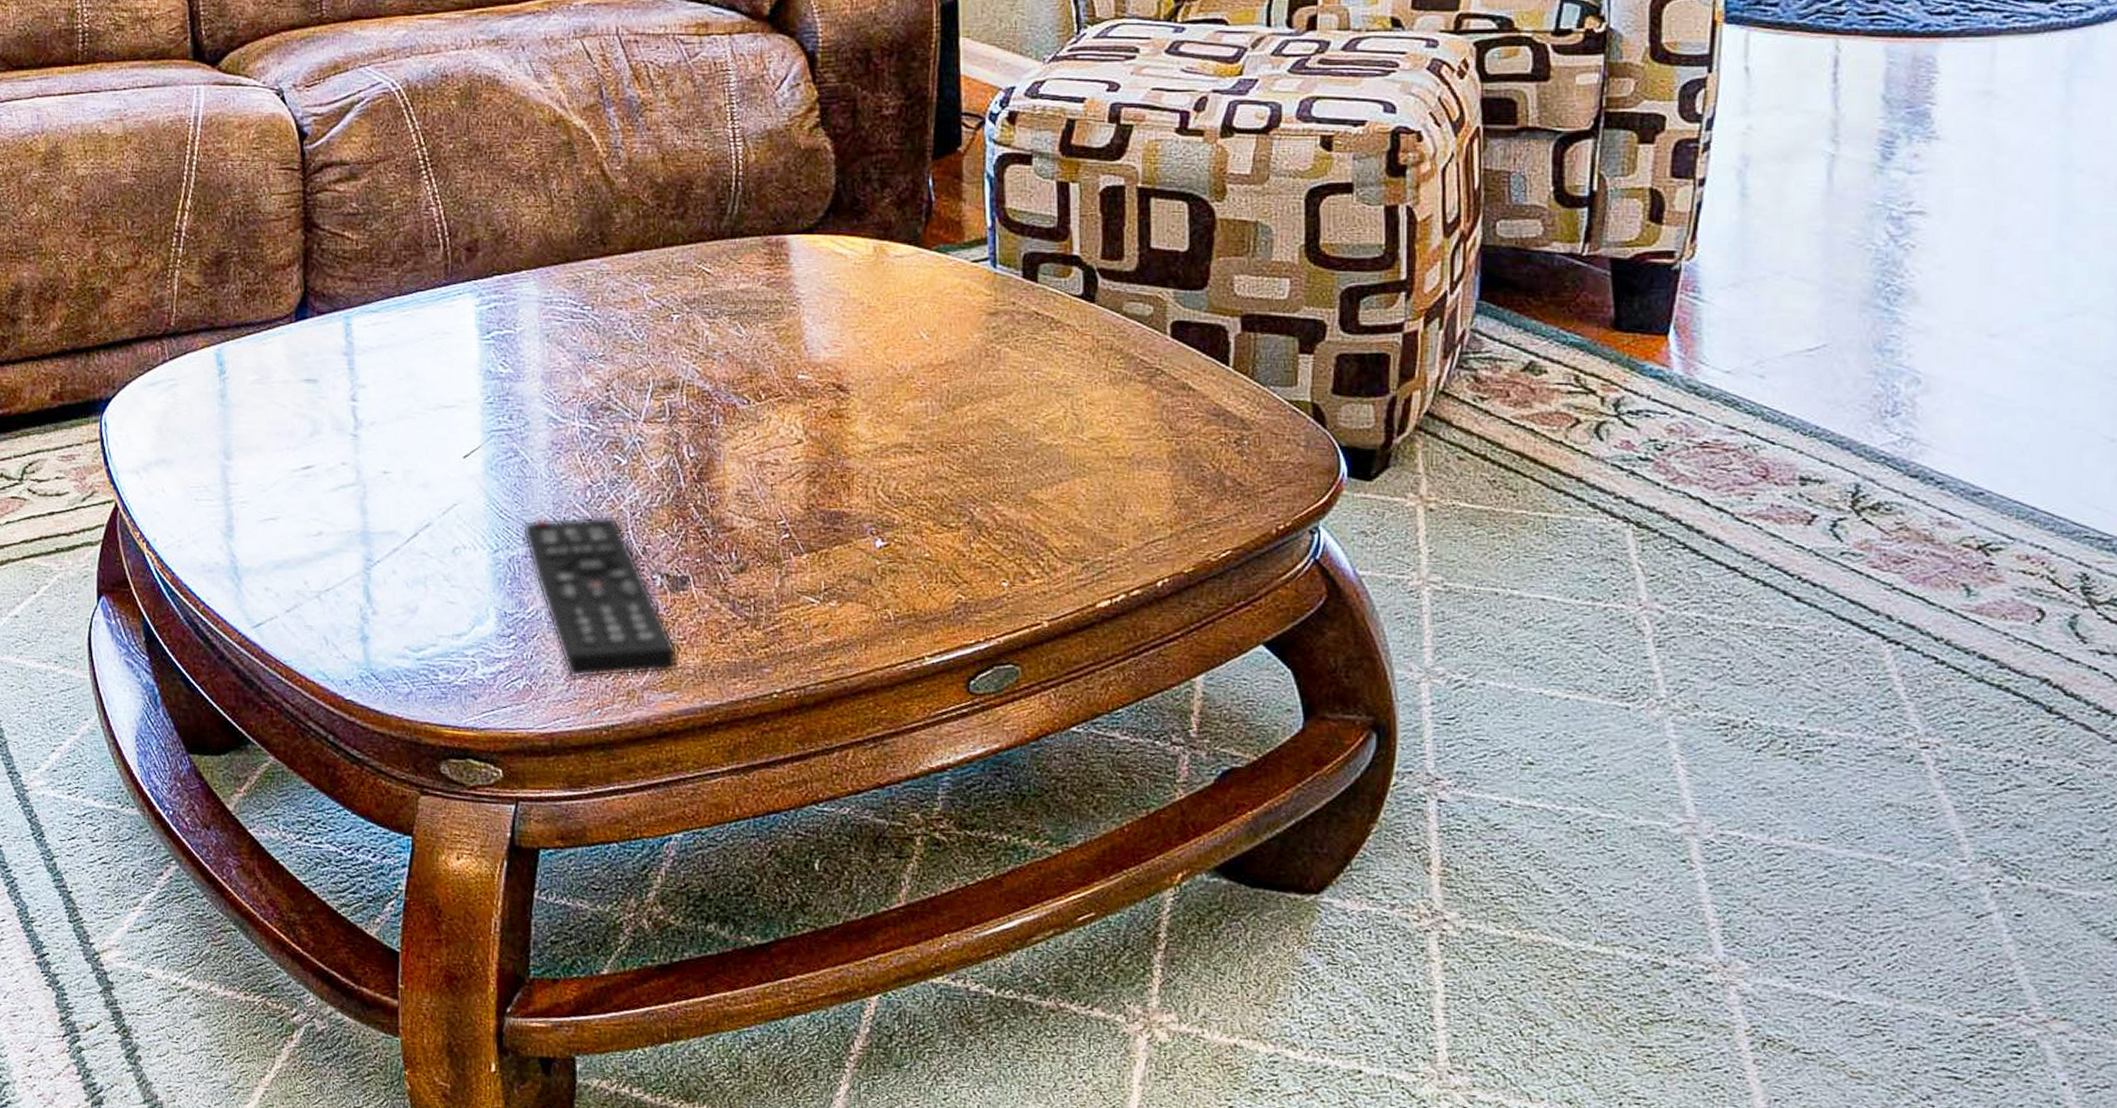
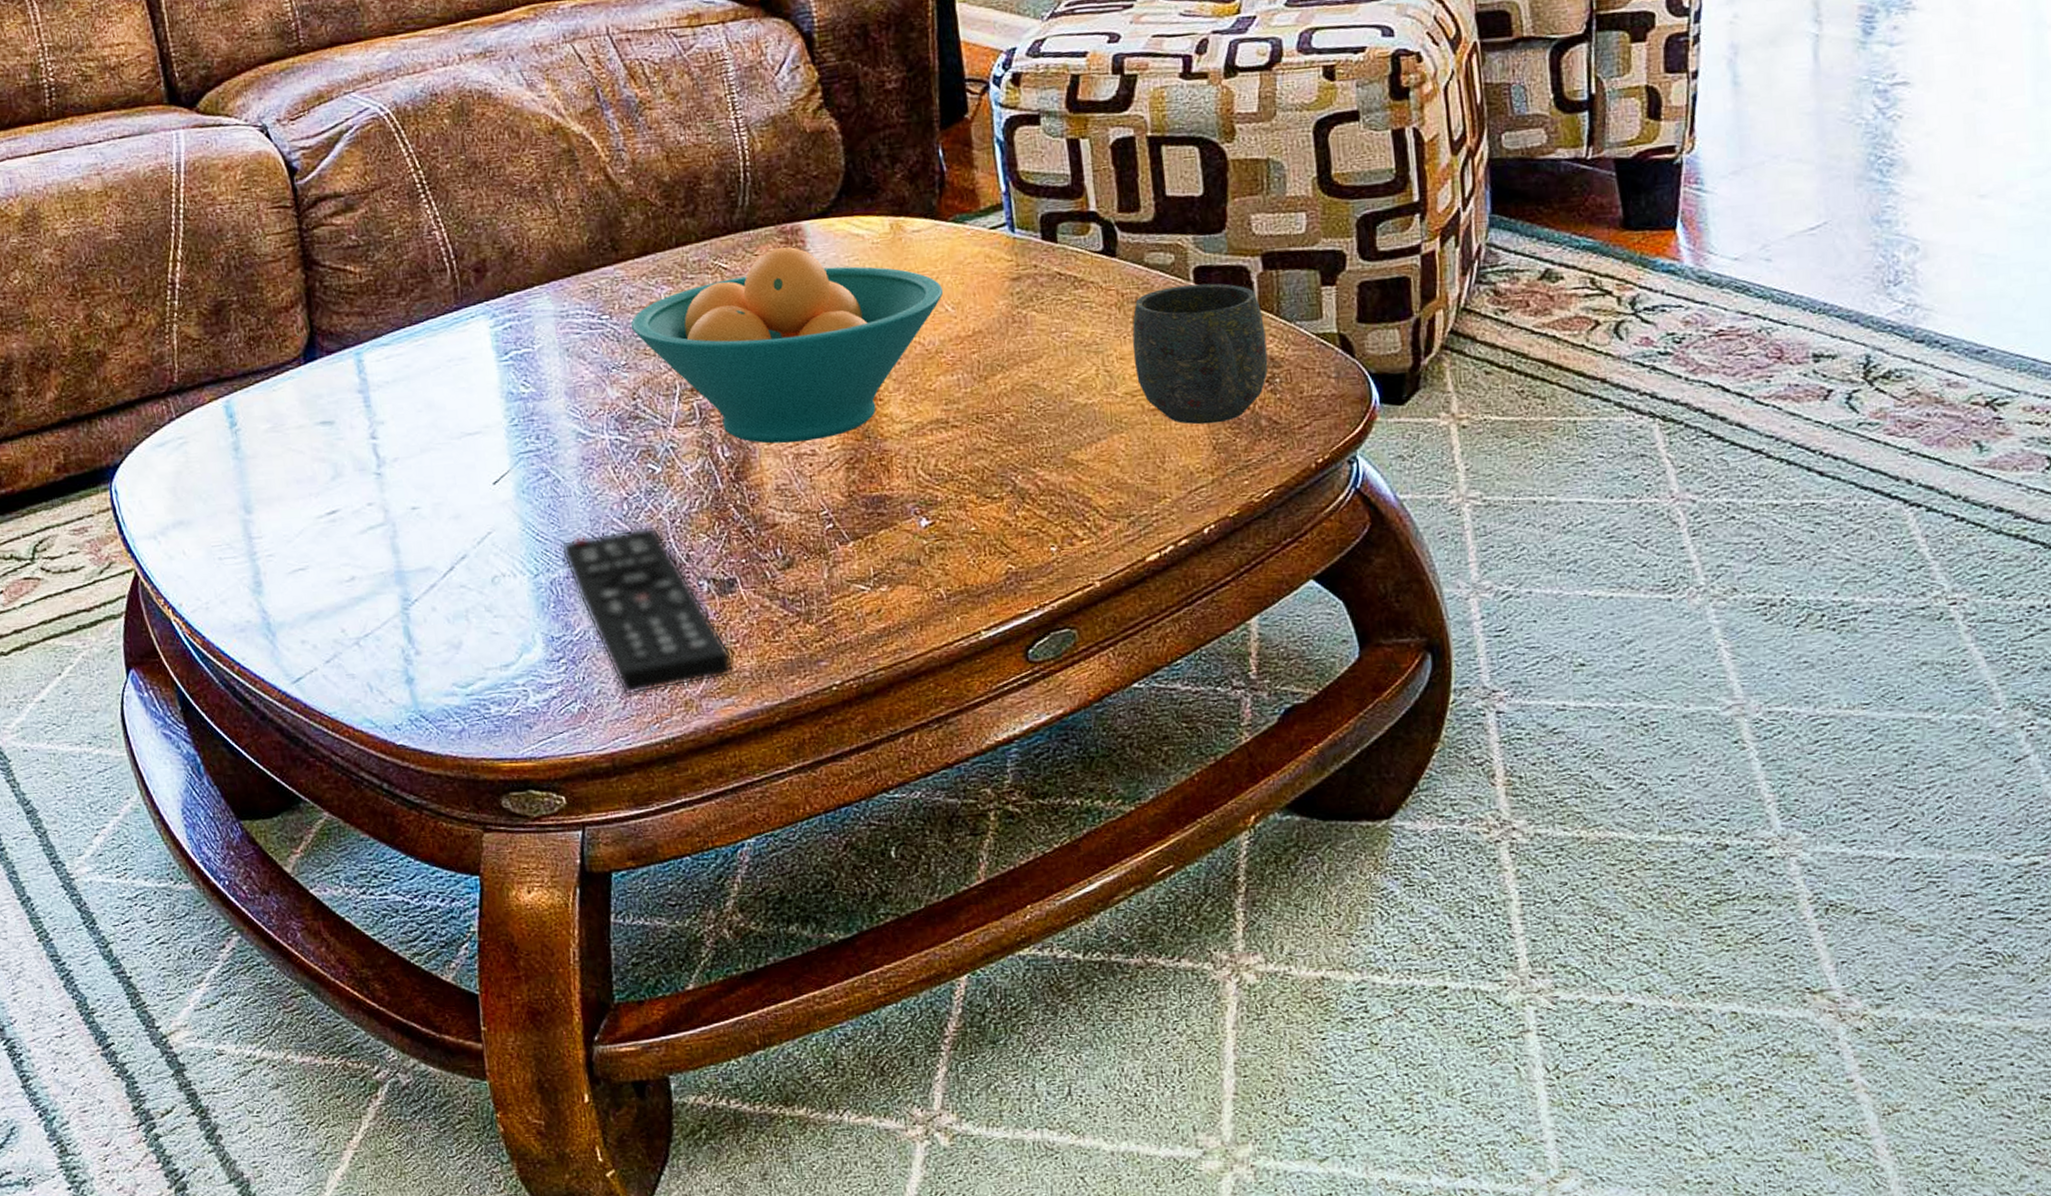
fruit bowl: none [611,259,920,451] -> present [630,247,944,444]
mug: none [1103,338,1238,478] -> present [1132,283,1268,425]

